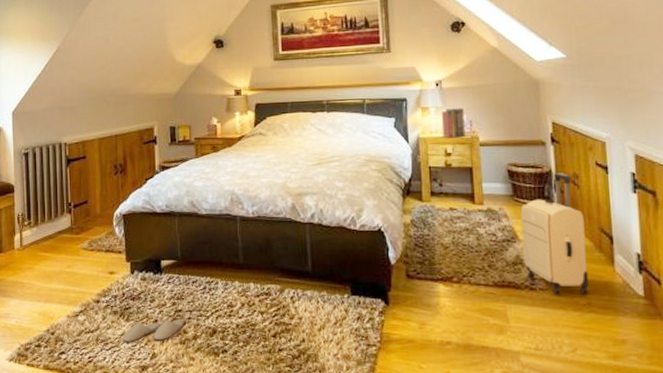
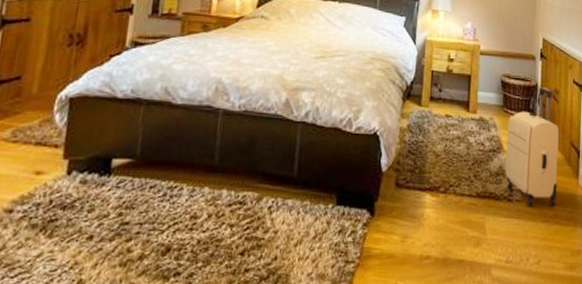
slippers: present [121,319,184,342] -> none [36,234,129,266]
books: present [441,108,465,139] -> none [448,14,470,45]

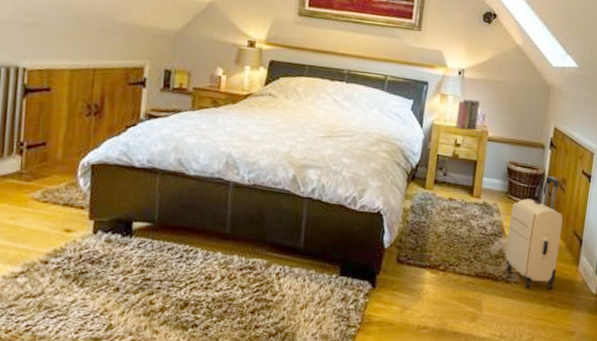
books: none [448,14,470,45] -> present [455,99,480,131]

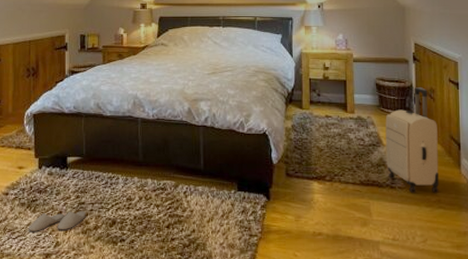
slippers: none [71,288,151,311] -> present [27,211,86,231]
books: present [455,99,480,131] -> none [321,28,341,54]

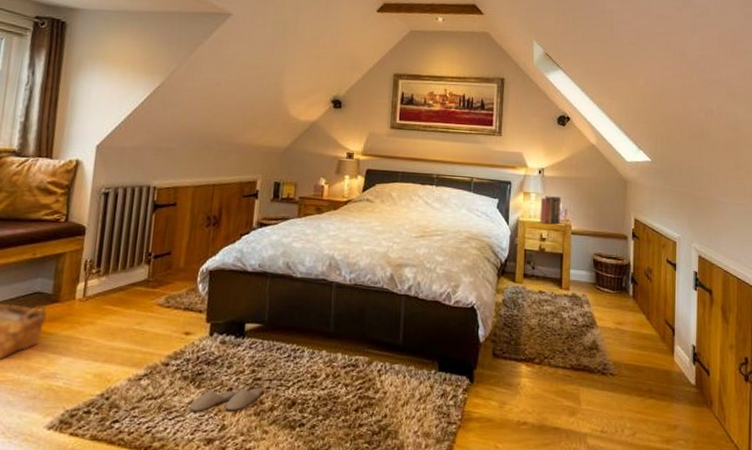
books: none [321,28,341,54] -> present [539,196,561,225]
suitcase: present [385,87,439,194] -> none [599,266,653,382]

